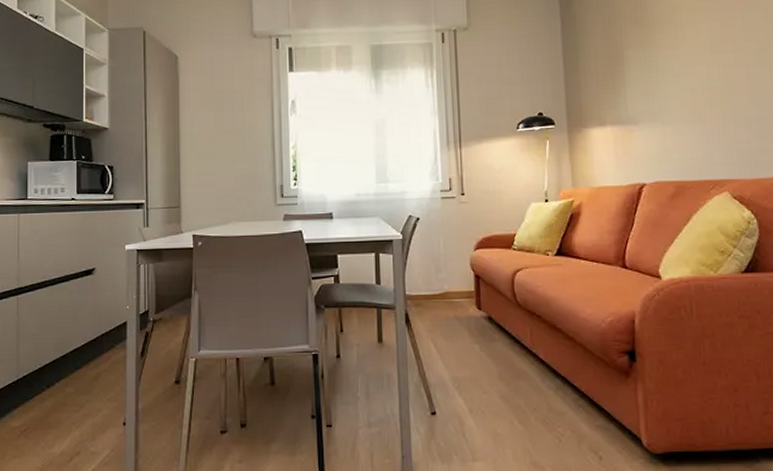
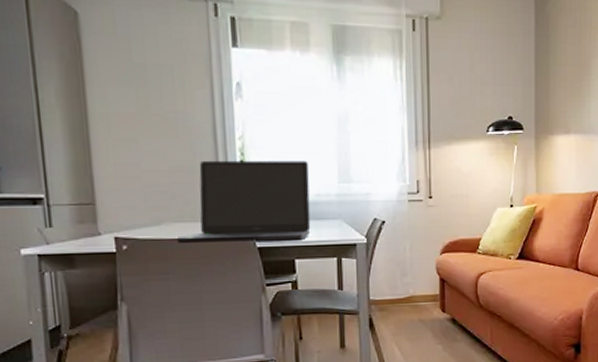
laptop: none [239,164,352,240] -> present [176,160,311,243]

